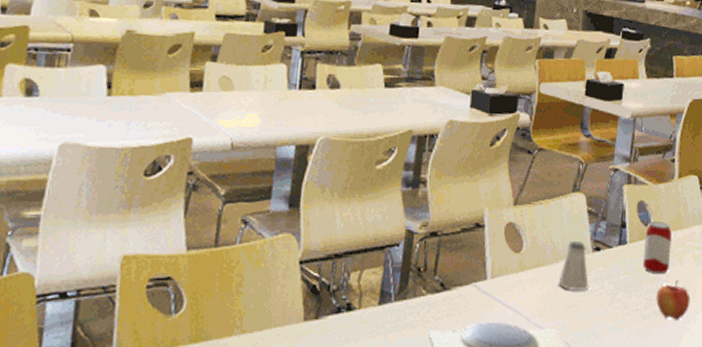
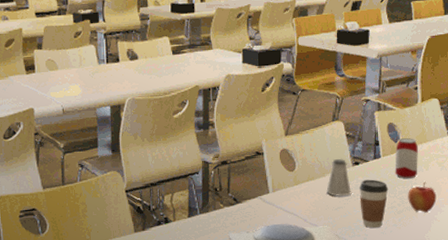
coffee cup: none [598,271,634,337] -> present [360,179,389,229]

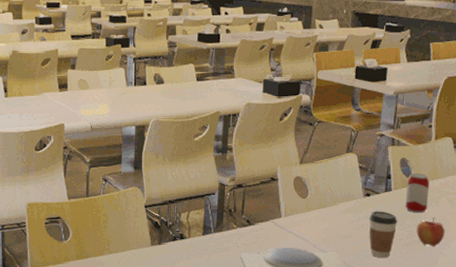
saltshaker: present [326,158,351,197] -> none [337,189,361,226]

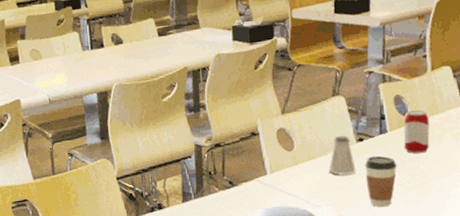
saltshaker: none [337,189,361,226] -> present [328,135,356,176]
apple: present [416,218,445,247] -> none [419,157,452,189]

